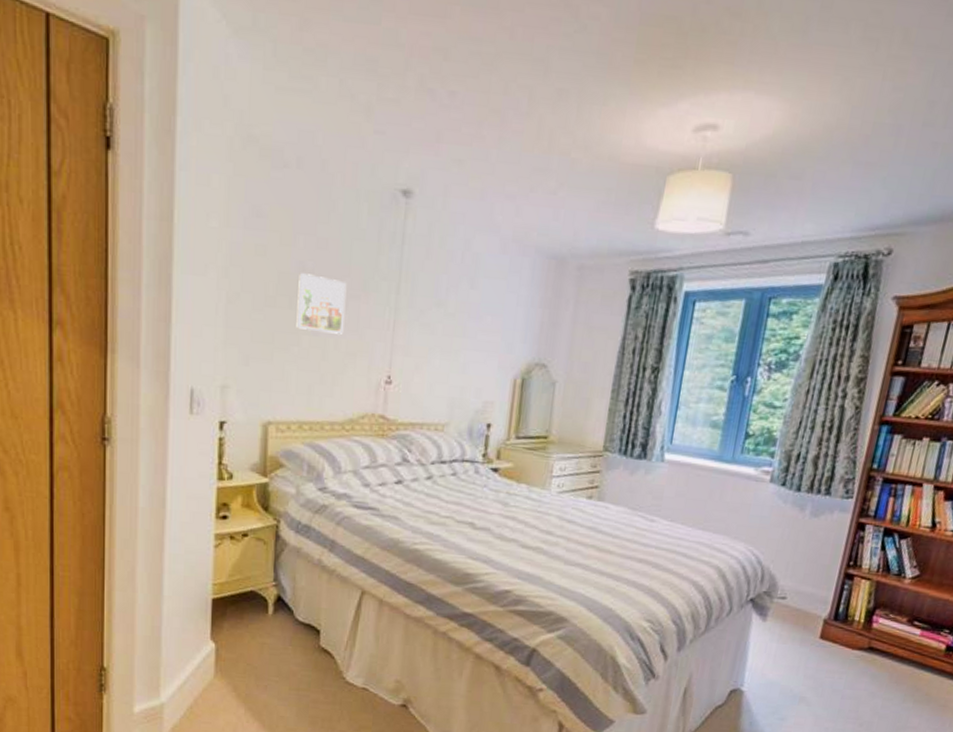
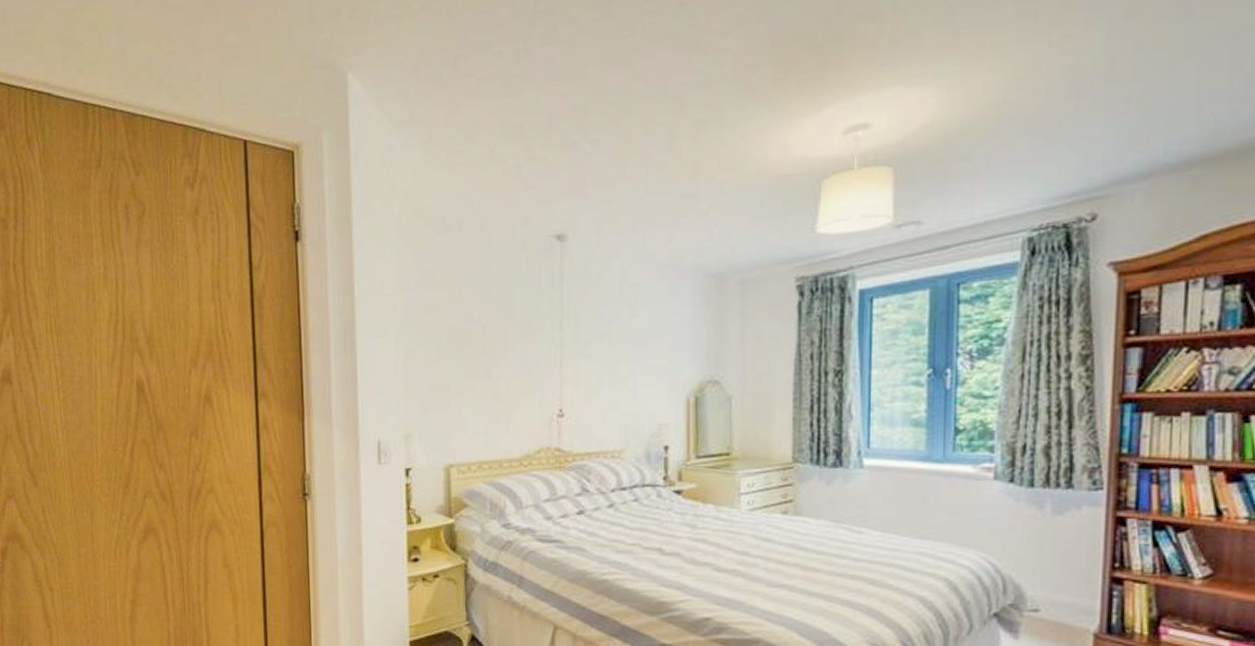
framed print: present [296,273,347,334] -> none [468,323,513,376]

